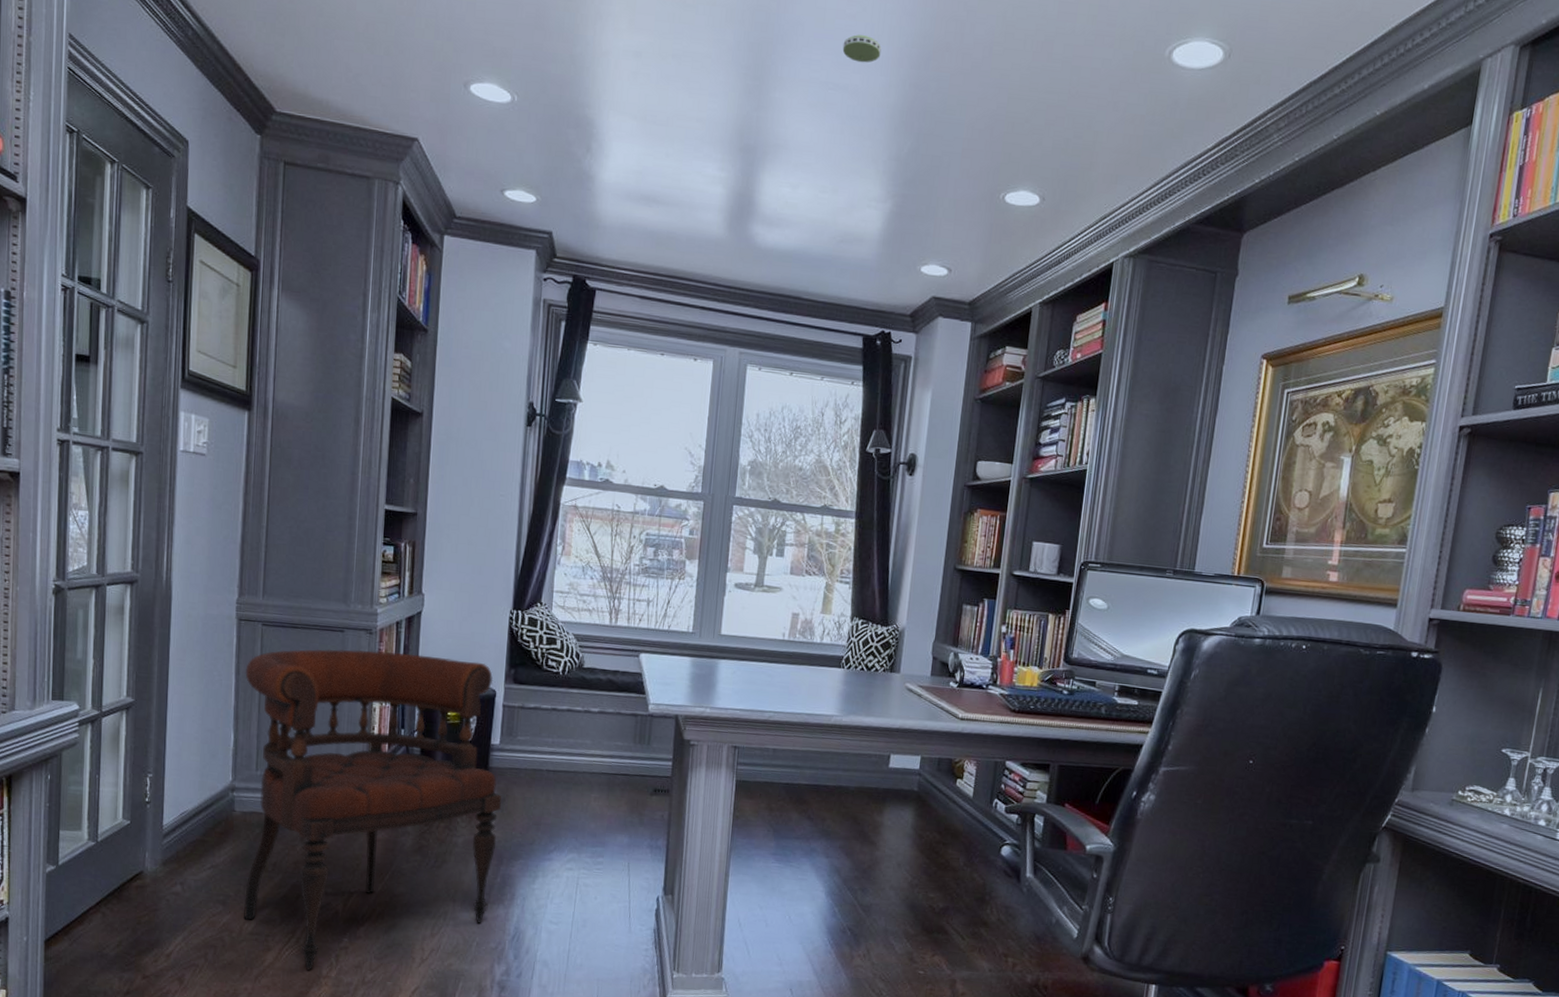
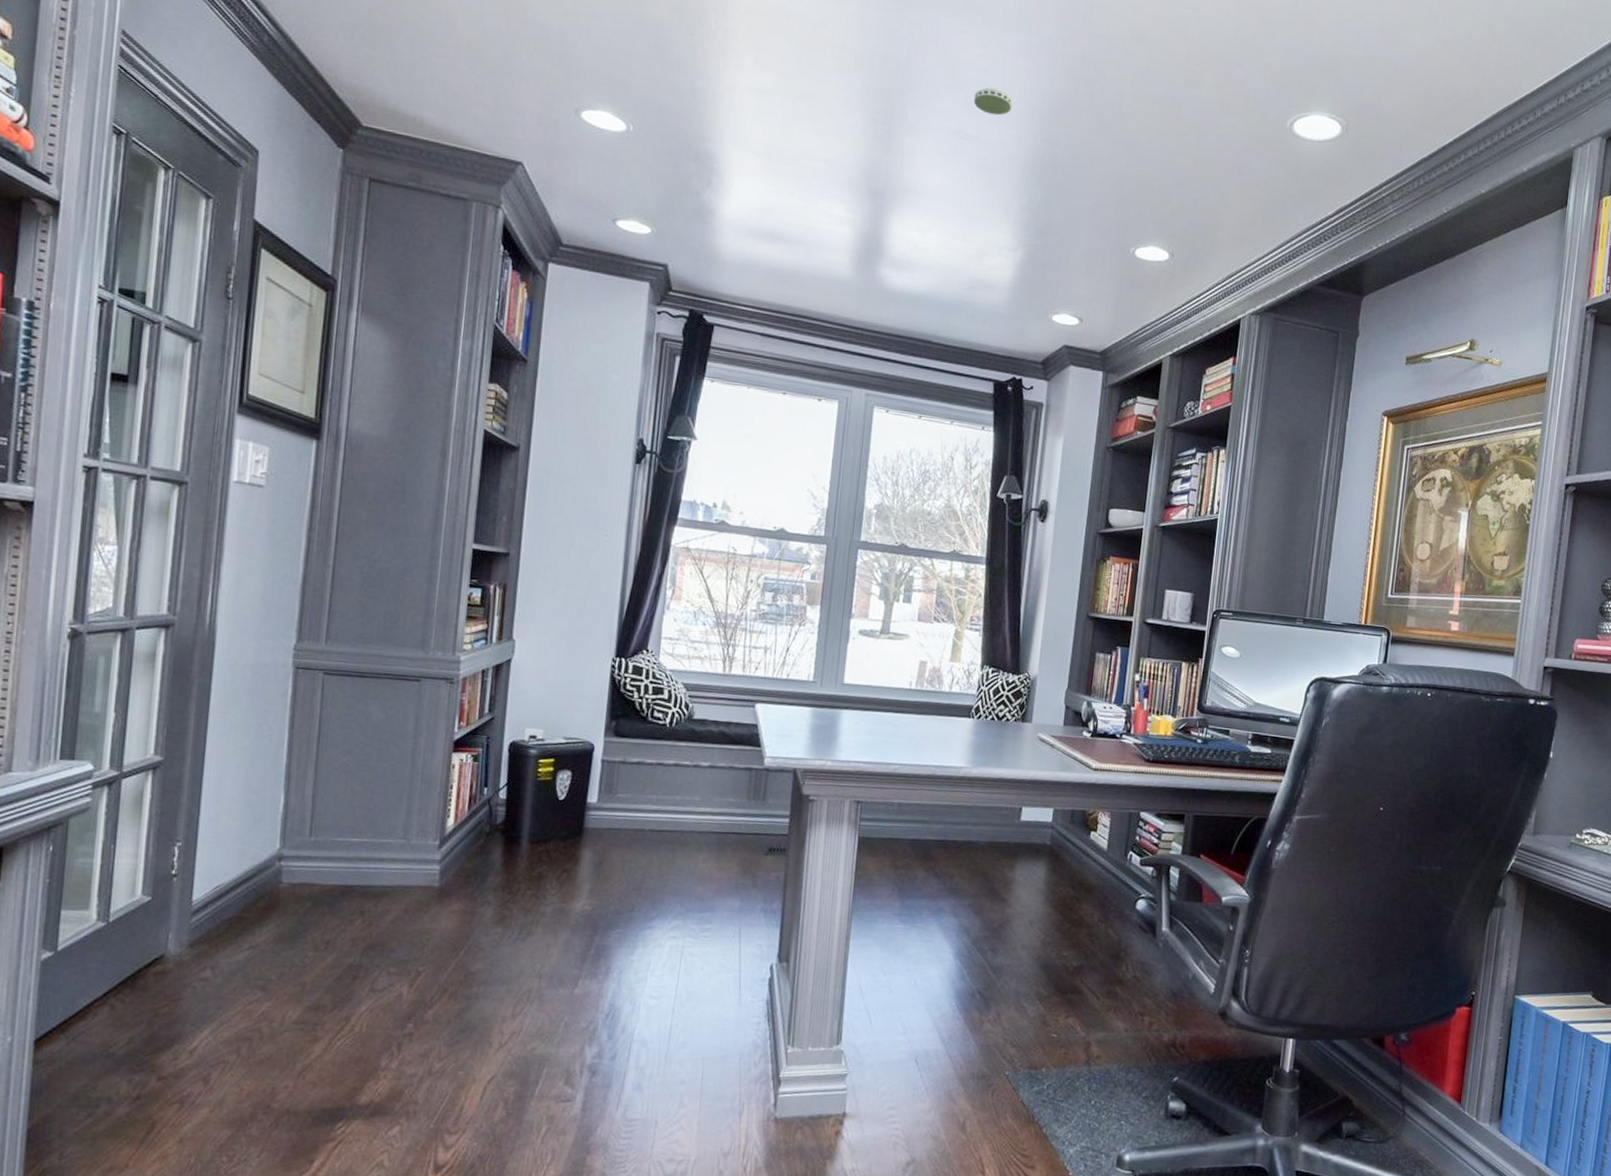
armchair: present [244,649,502,970] -> none [287,700,599,1062]

